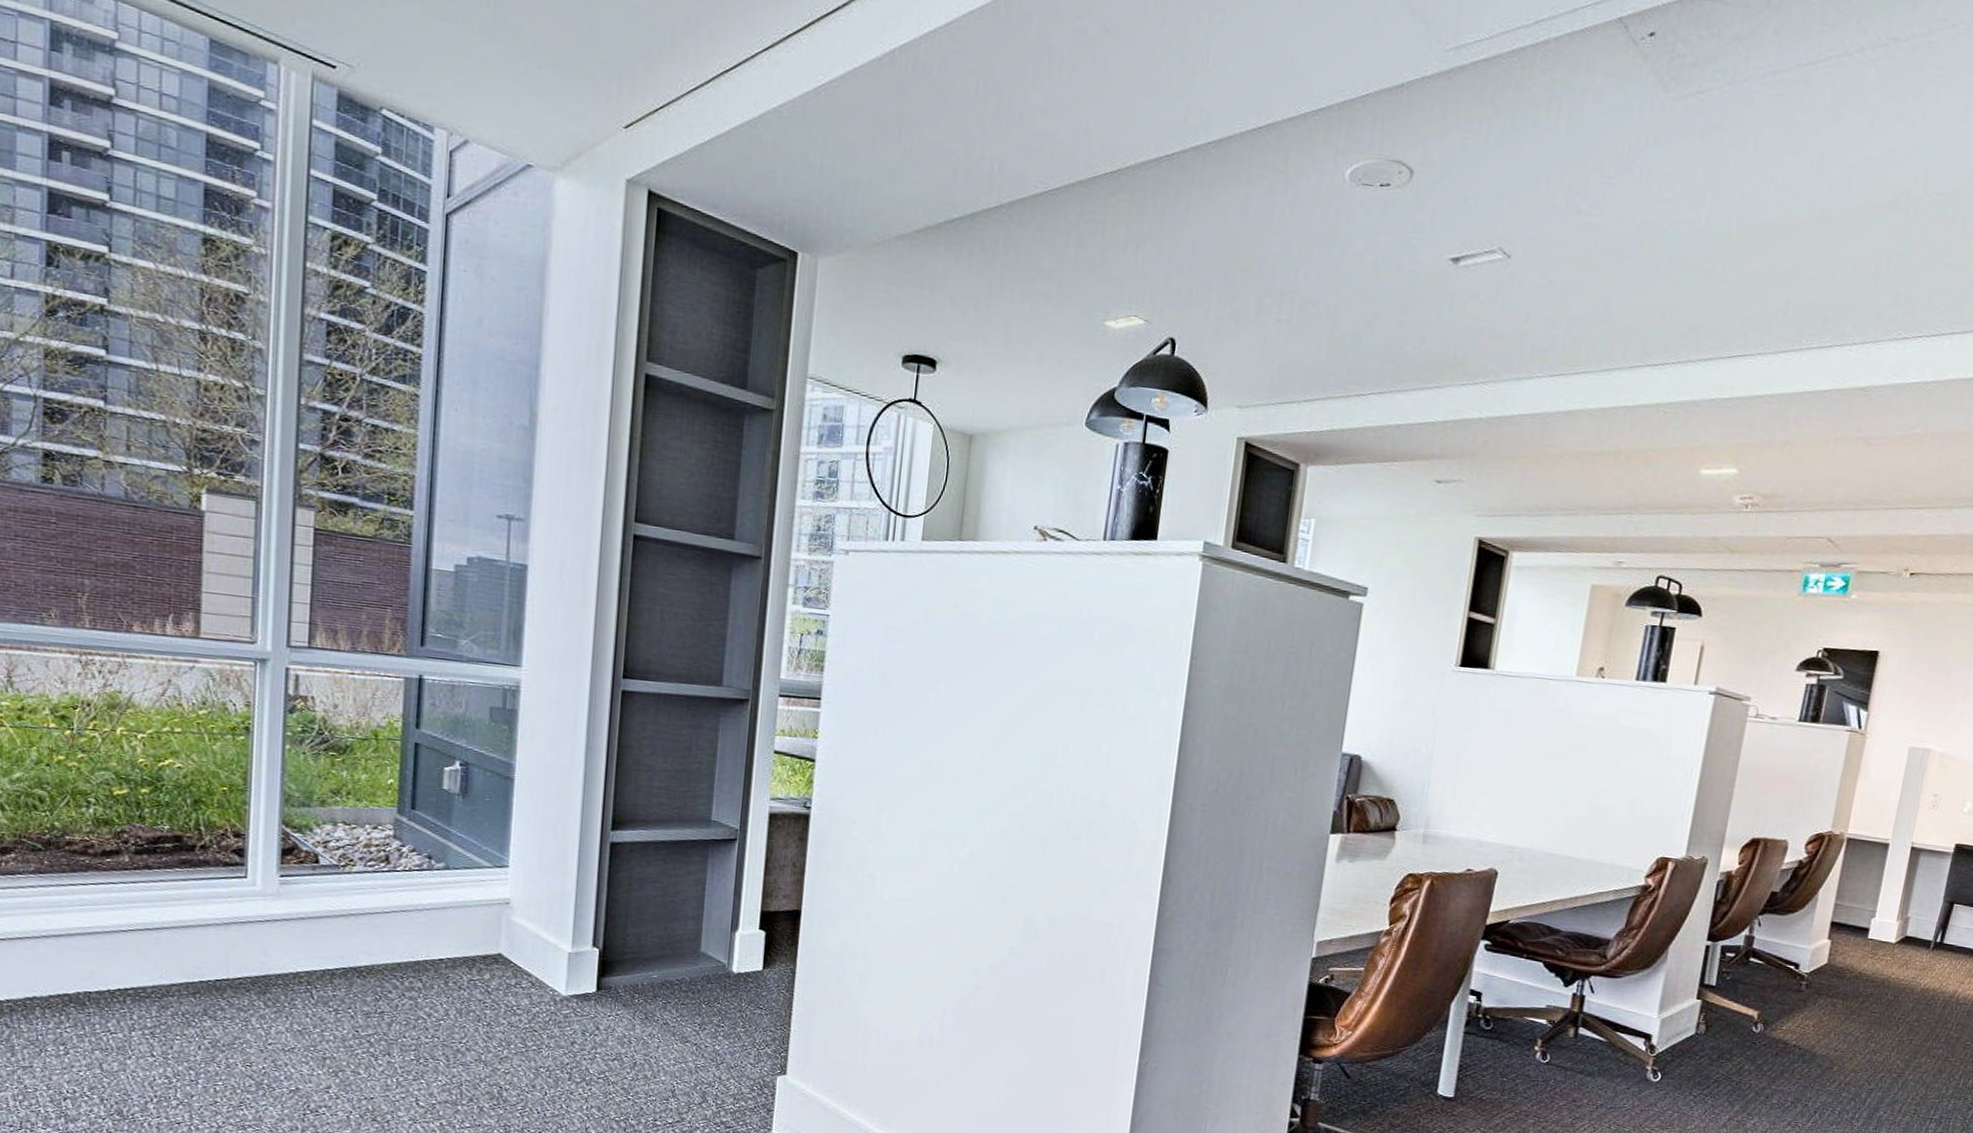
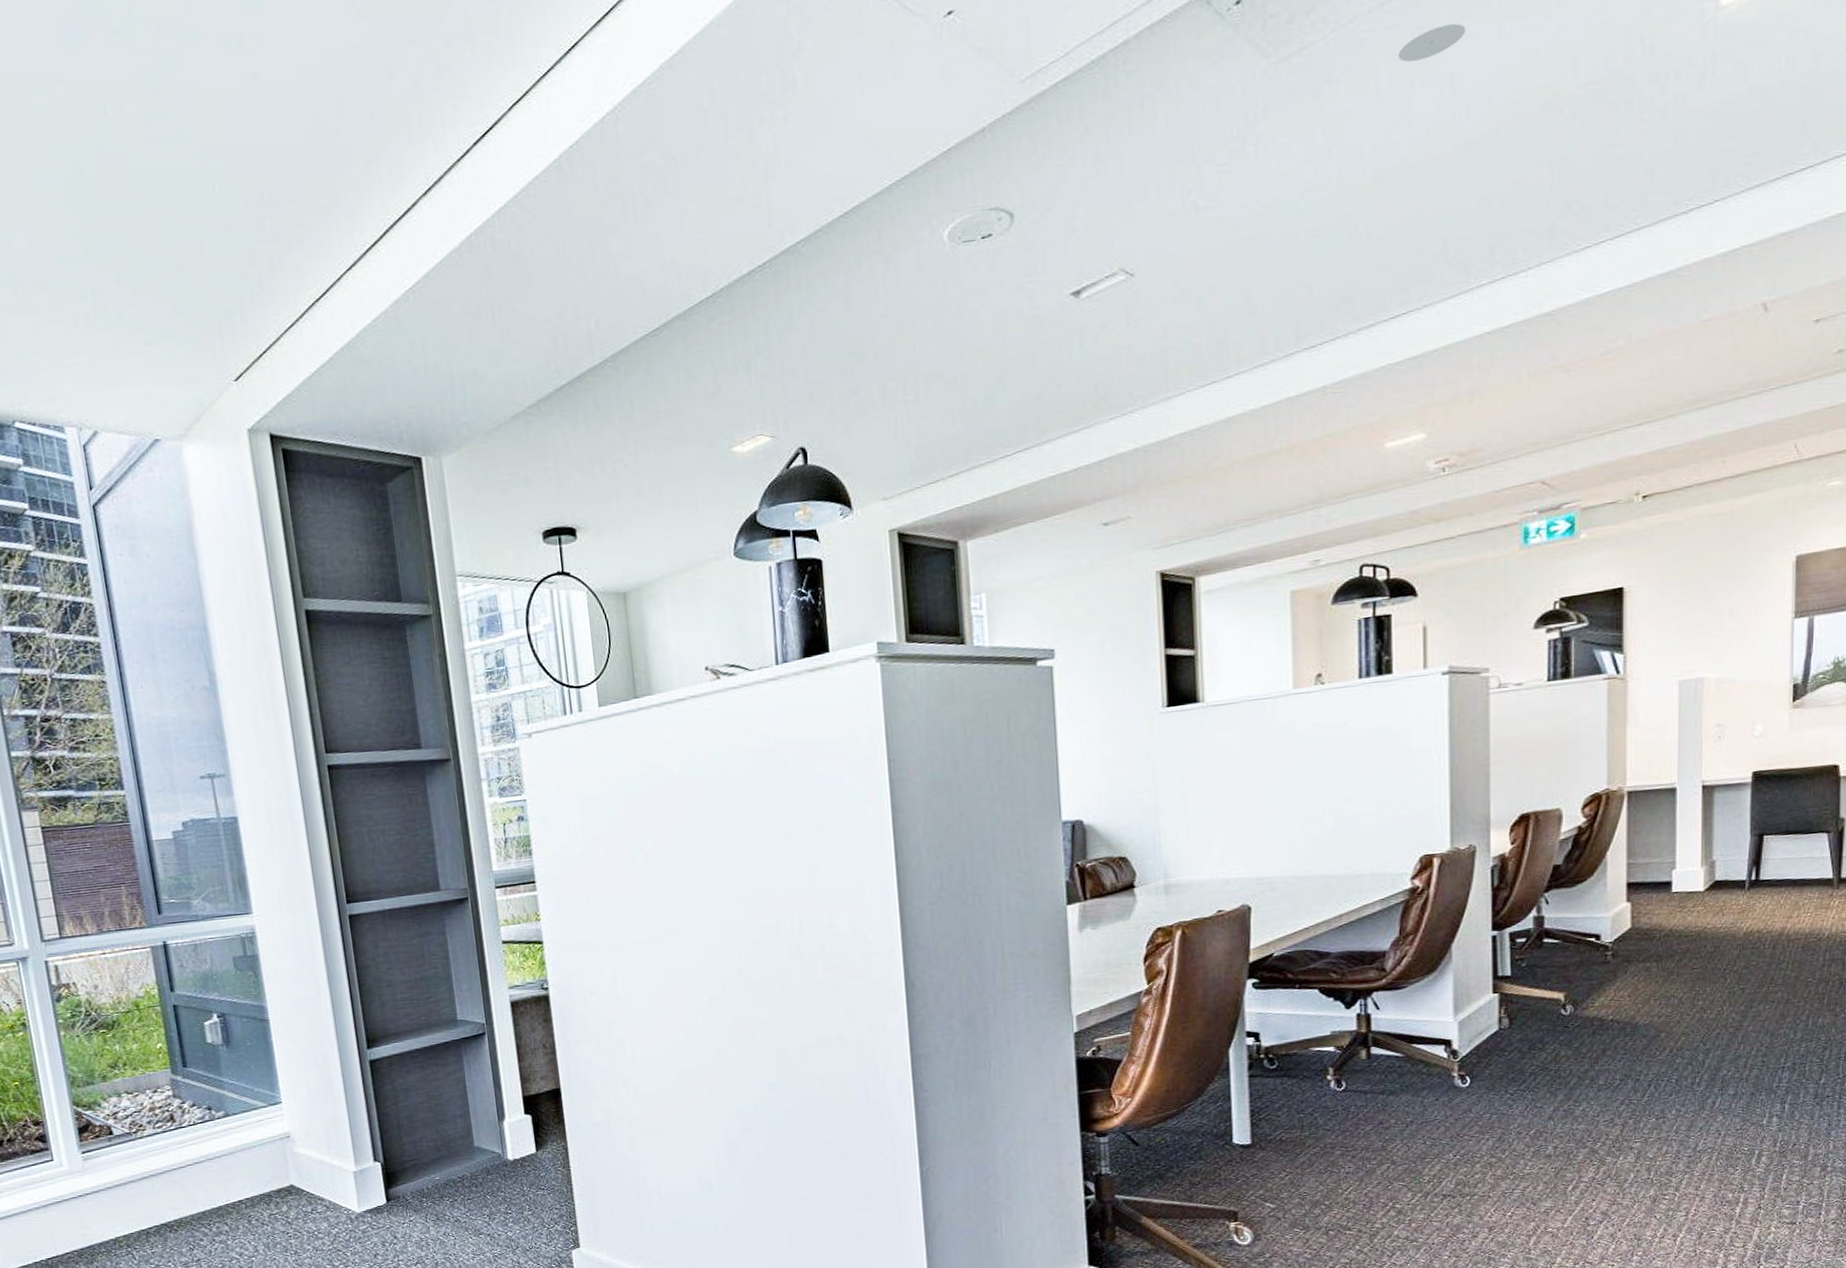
smoke detector: none [1779,106,1842,133] -> present [1397,23,1466,62]

